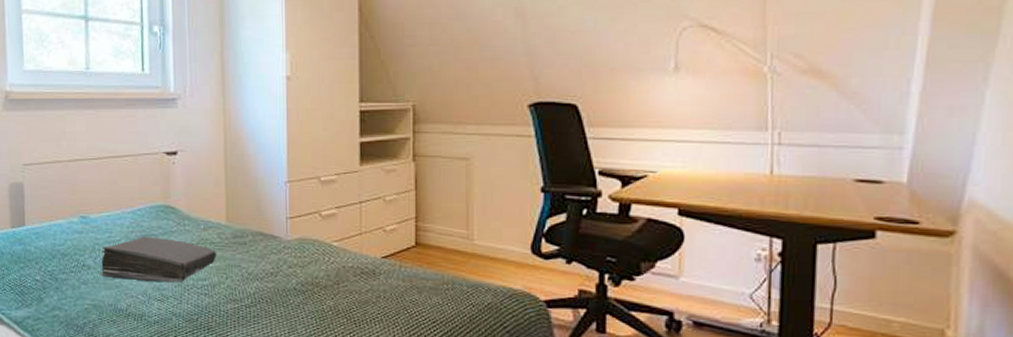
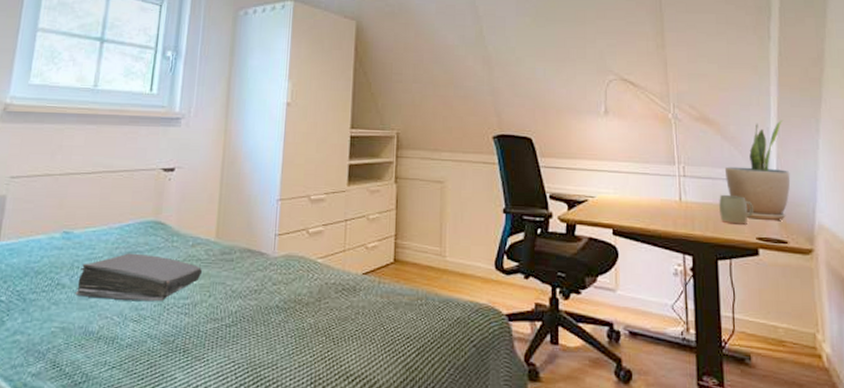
mug: none [825,165,874,202] -> present [719,194,753,225]
potted plant: none [837,67,935,196] -> present [724,120,791,220]

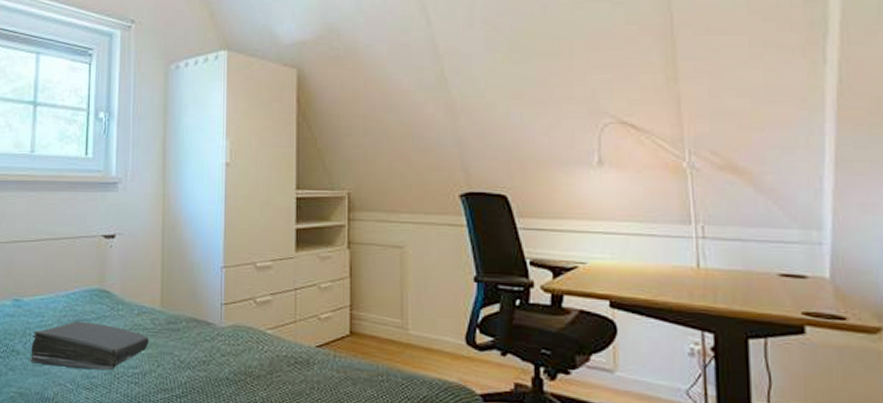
mug: present [719,194,753,225] -> none [751,259,798,296]
potted plant: present [724,120,791,220] -> none [758,166,852,291]

